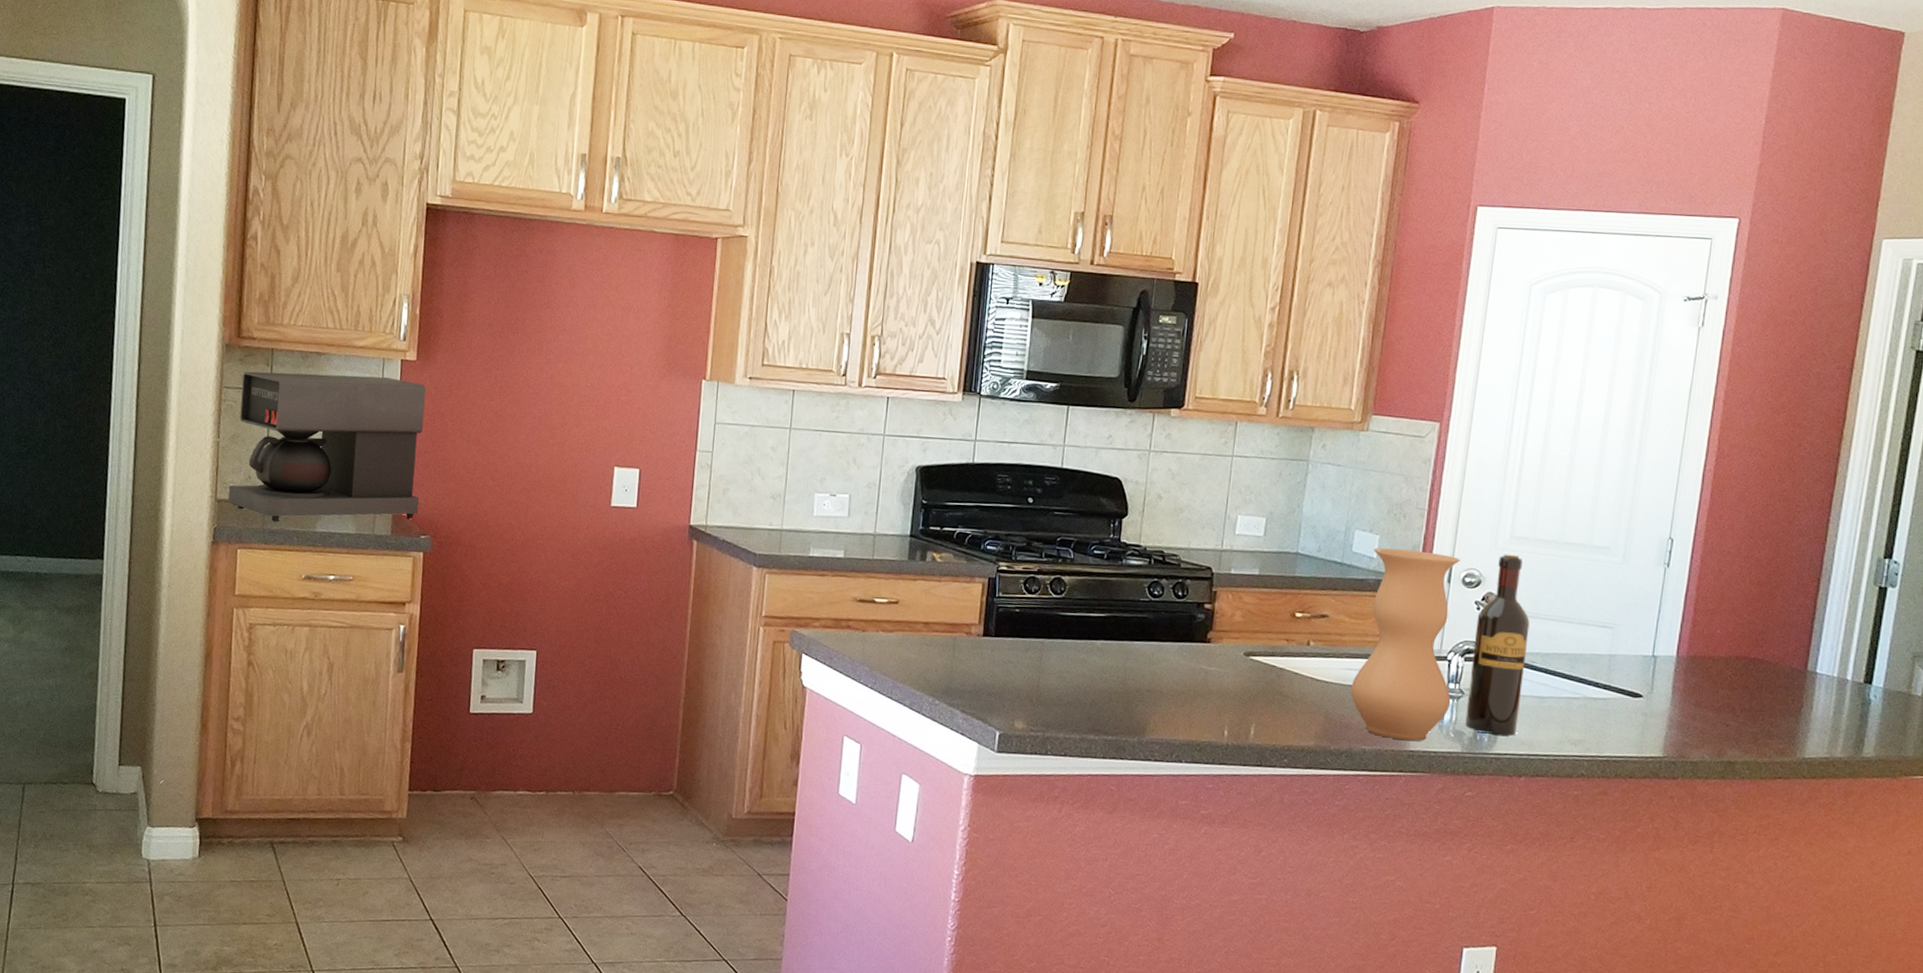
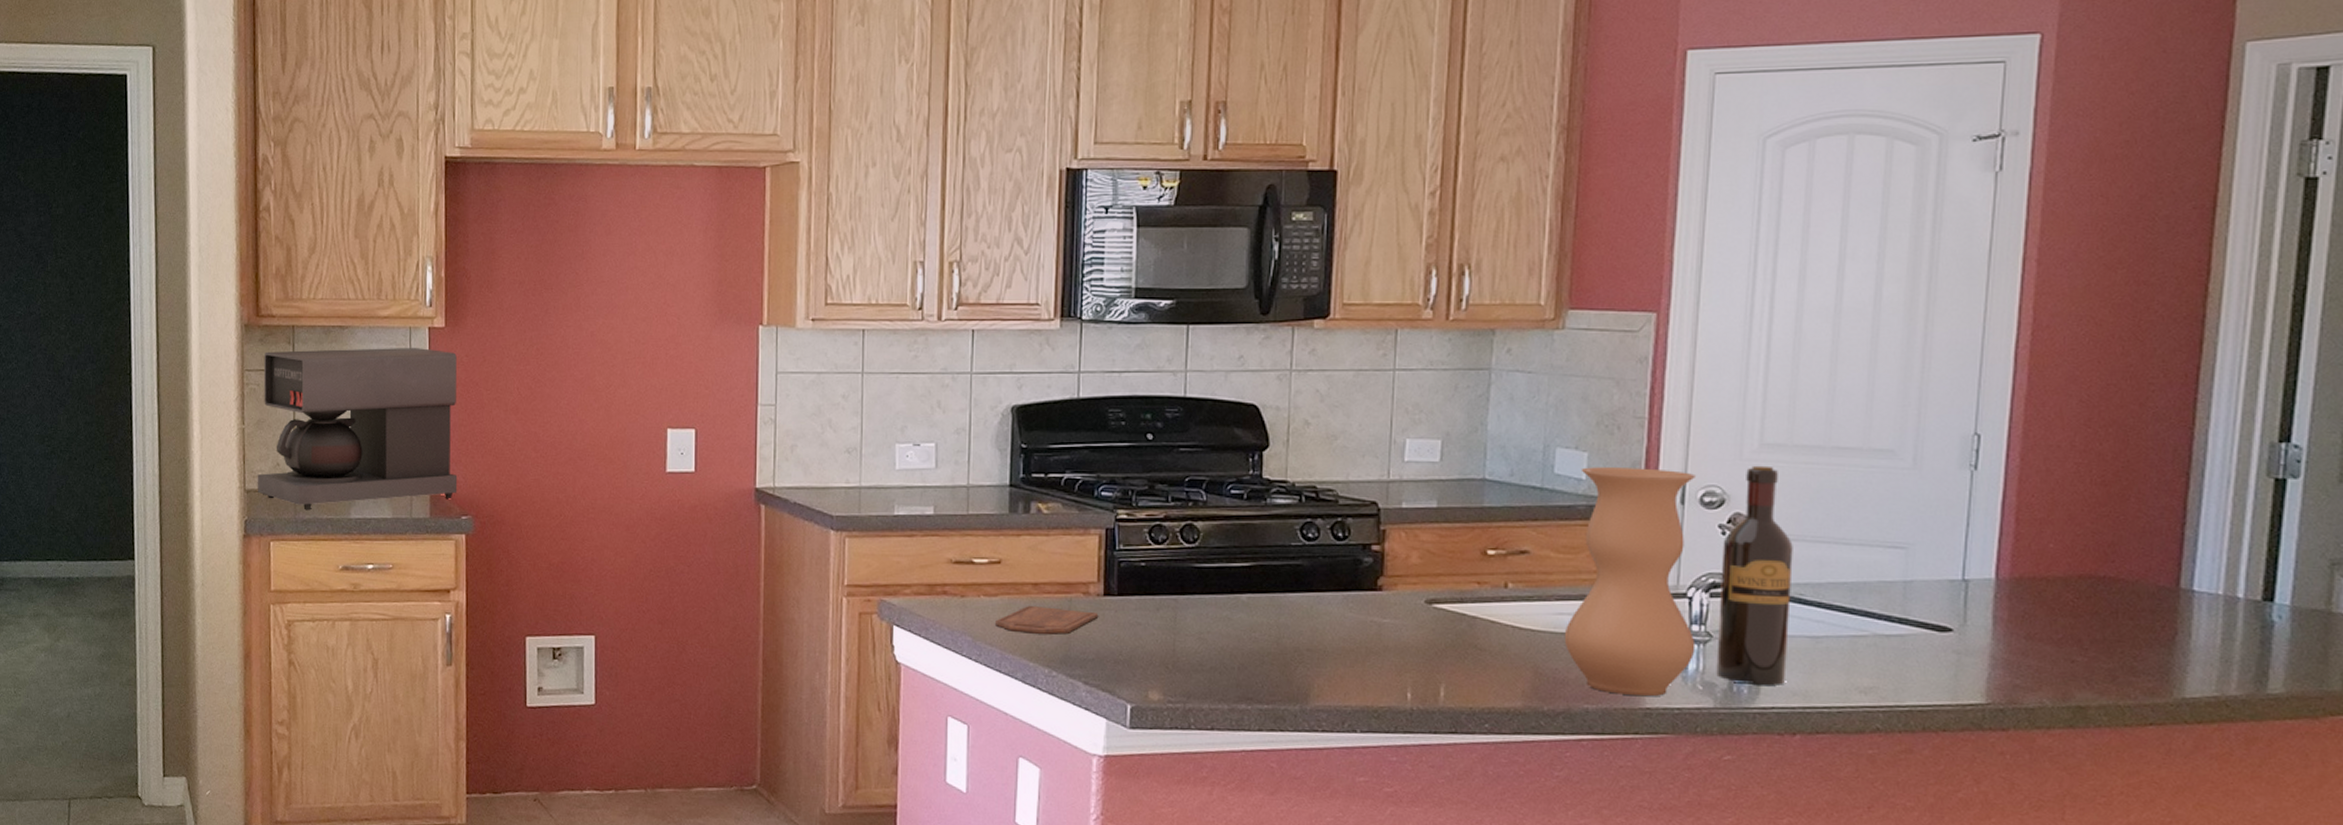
cutting board: none [890,641,978,669] -> present [996,605,1099,636]

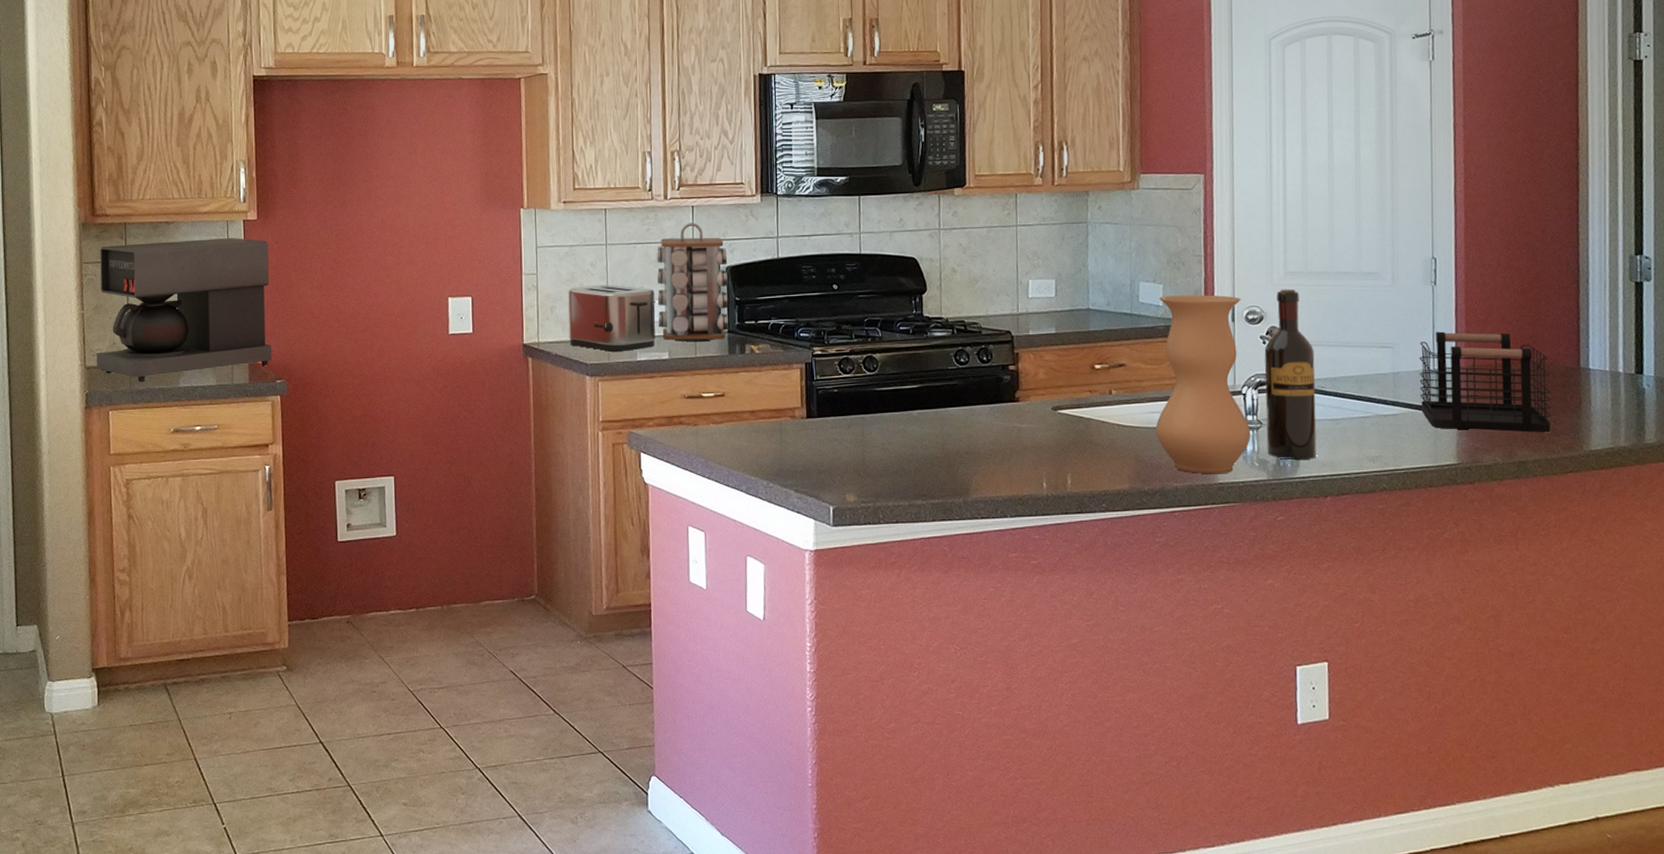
toaster: none [811,421,920,504] -> present [567,284,656,353]
spice rack: none [923,350,1013,495] -> present [657,223,728,341]
cutting board: present [996,605,1099,636] -> none [723,429,804,454]
dish rack: none [1940,531,2134,672] -> present [1419,331,1552,433]

